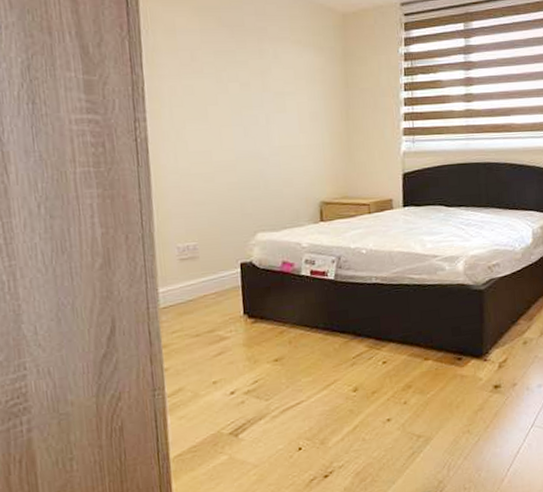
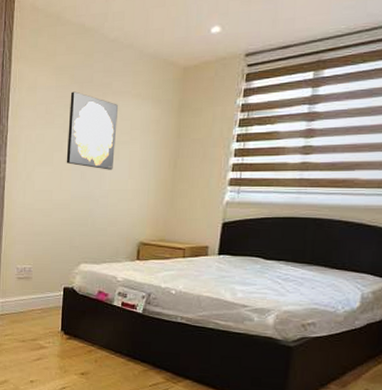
wall art: none [219,36,281,125] -> present [66,91,119,170]

